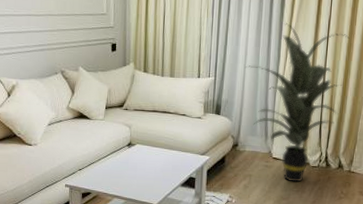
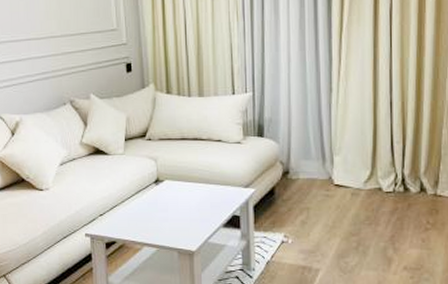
indoor plant: present [244,23,350,183] -> none [289,18,419,213]

